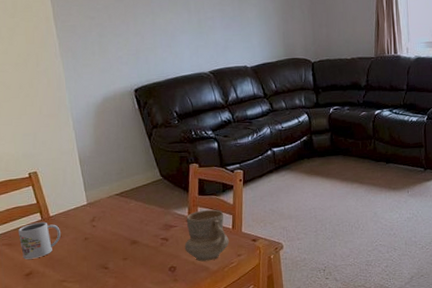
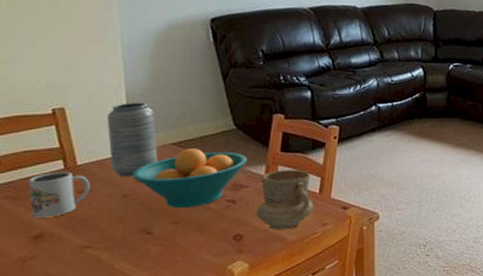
vase: none [67,163,107,224] -> present [107,103,158,177]
fruit bowl: none [89,197,174,247] -> present [132,149,248,209]

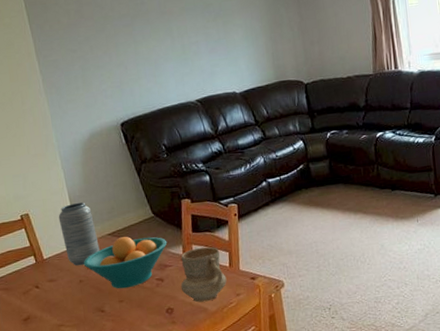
mug: present [28,171,90,218] -> none [13,265,56,304]

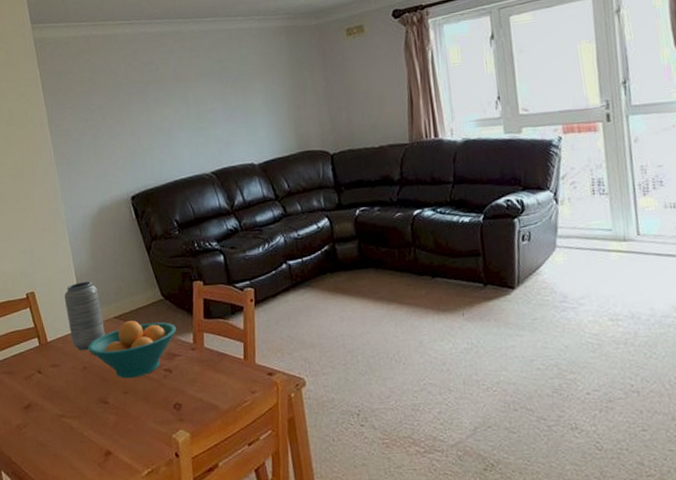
mug: present [180,246,227,303] -> none [190,335,241,399]

